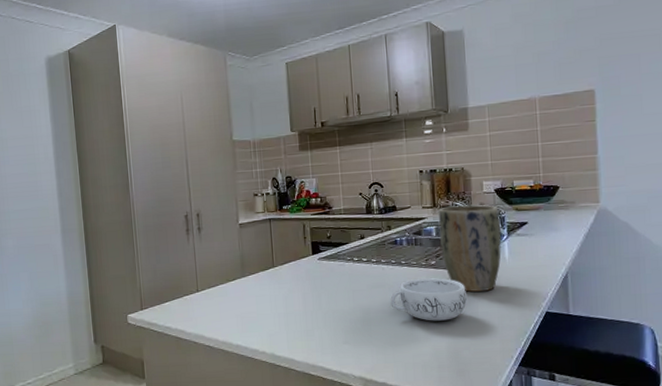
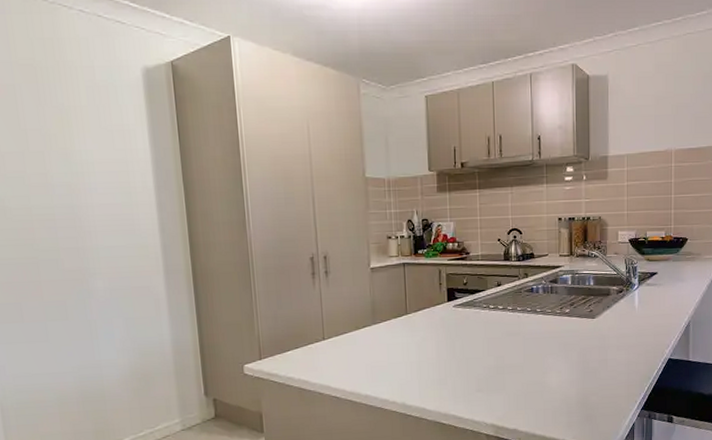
decorative bowl: present [390,277,467,321] -> none [524,325,597,369]
plant pot: present [439,204,502,292] -> none [575,254,632,340]

